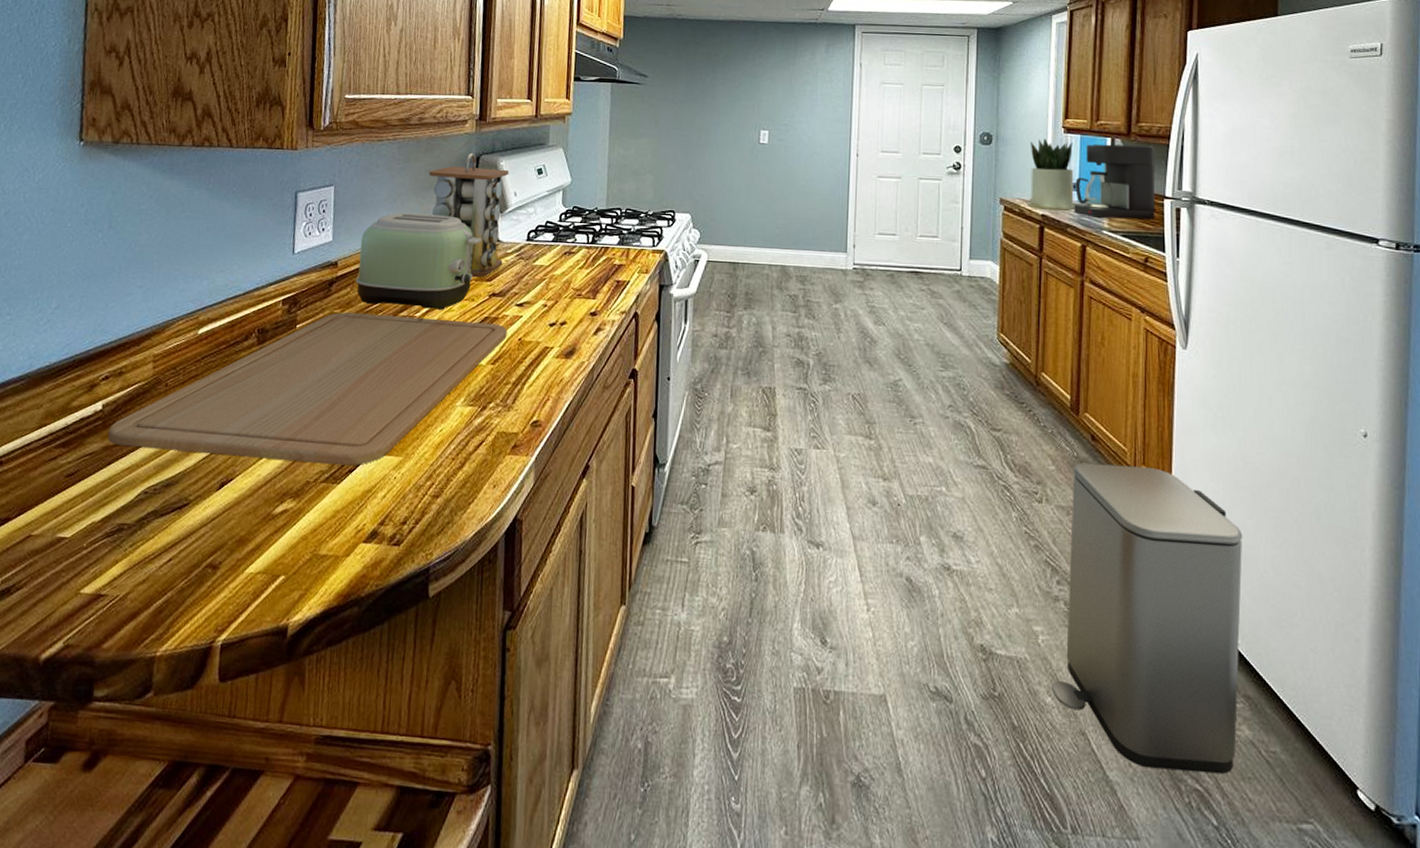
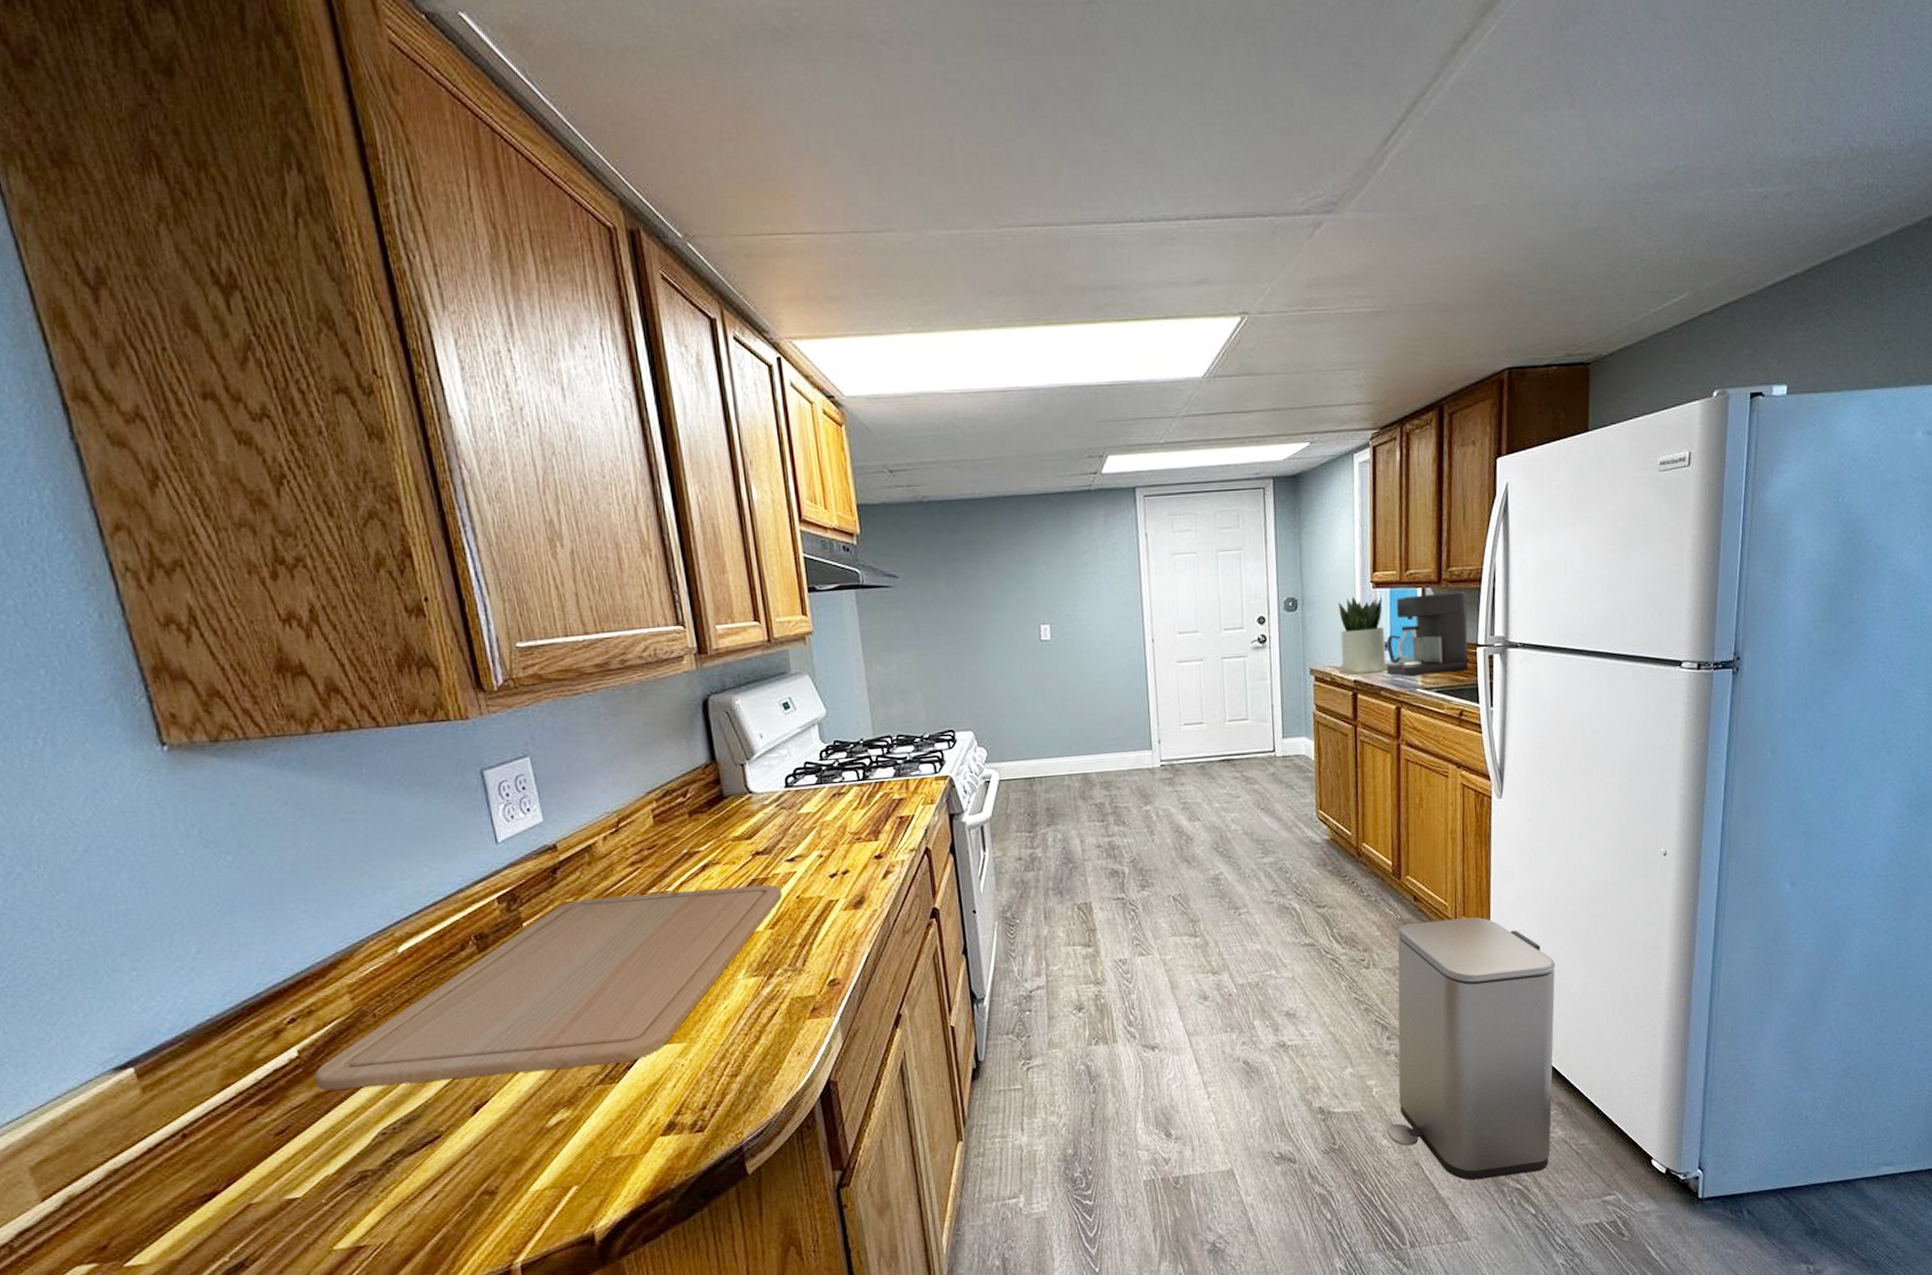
toaster: present [356,213,482,310] -> none [579,771,731,887]
spice rack: present [429,152,509,278] -> none [648,694,762,838]

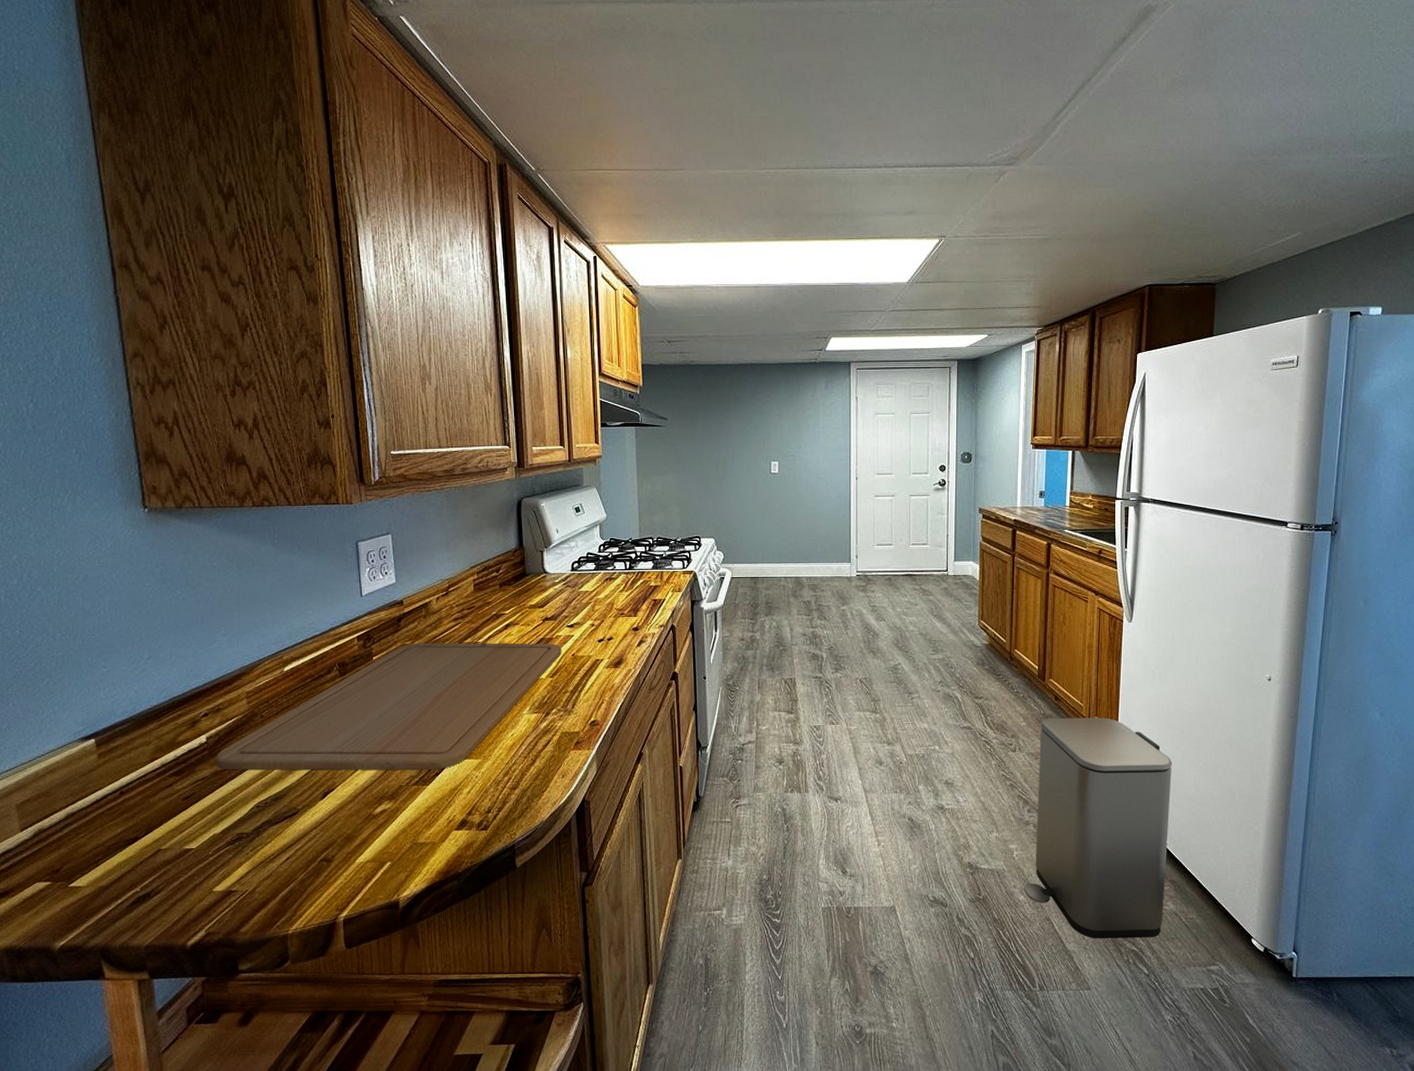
planter: present [1337,596,1388,675] -> none [1001,454,1042,516]
coffee maker: present [1387,591,1468,676] -> none [1041,455,1108,519]

